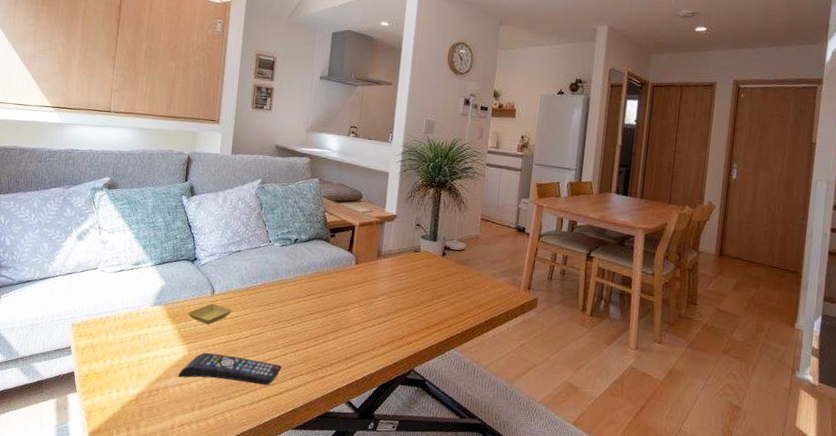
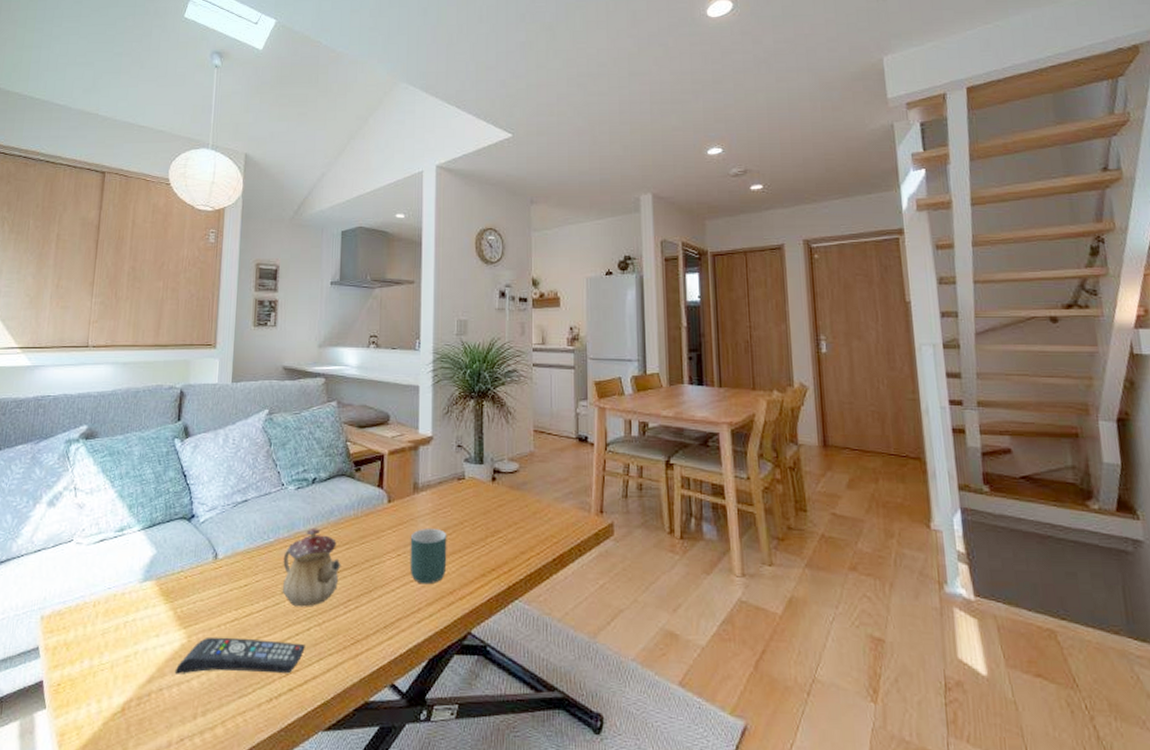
saucer: present [187,303,233,325] -> none [184,571,241,600]
teapot: none [265,277,314,338] -> present [282,527,341,607]
mug: none [369,287,402,331] -> present [409,528,447,585]

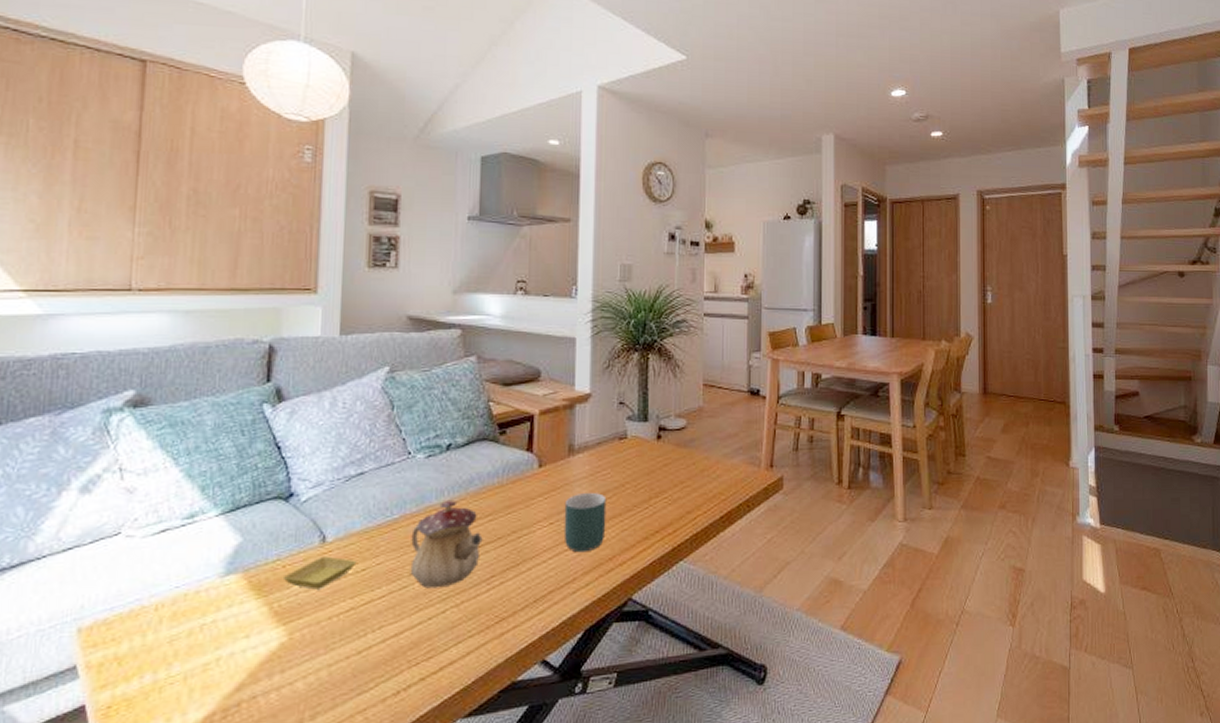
remote control: present [174,636,305,674] -> none [272,627,440,678]
saucer: none [184,571,241,600] -> present [282,556,357,590]

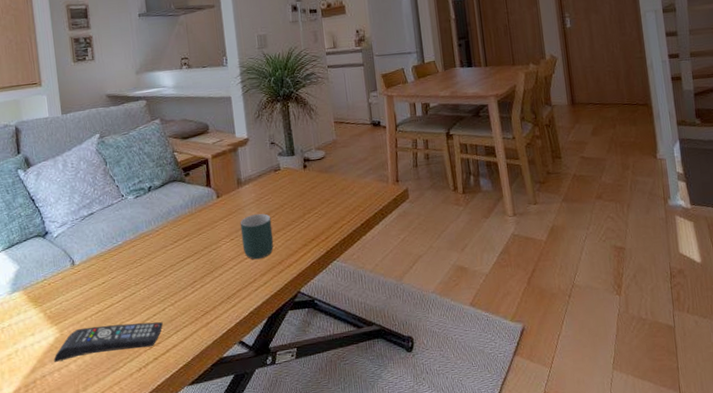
remote control: none [272,627,440,678] -> present [53,321,163,362]
saucer: present [282,556,357,590] -> none [49,274,98,299]
teapot: present [410,499,483,589] -> none [133,227,184,293]

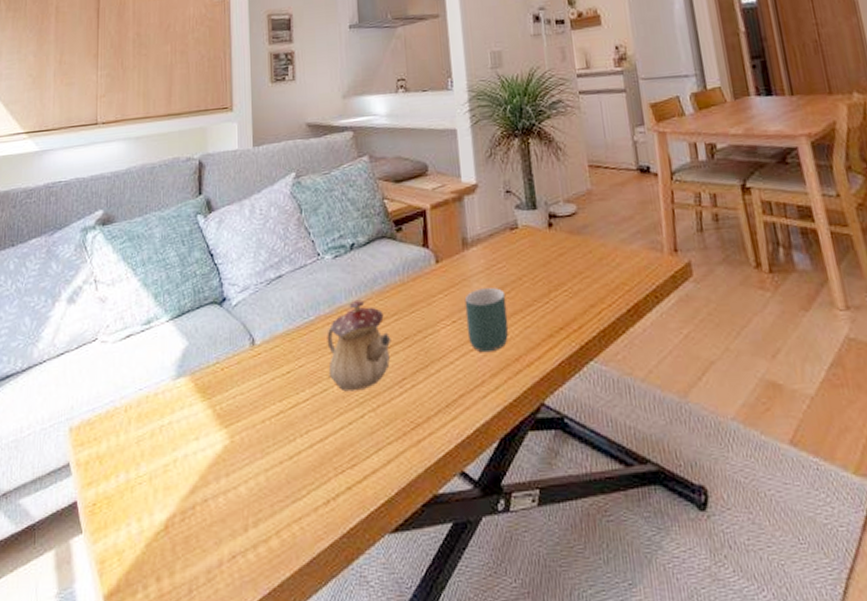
remote control: present [53,321,163,362] -> none [219,432,361,481]
teapot: none [133,227,184,293] -> present [327,299,391,392]

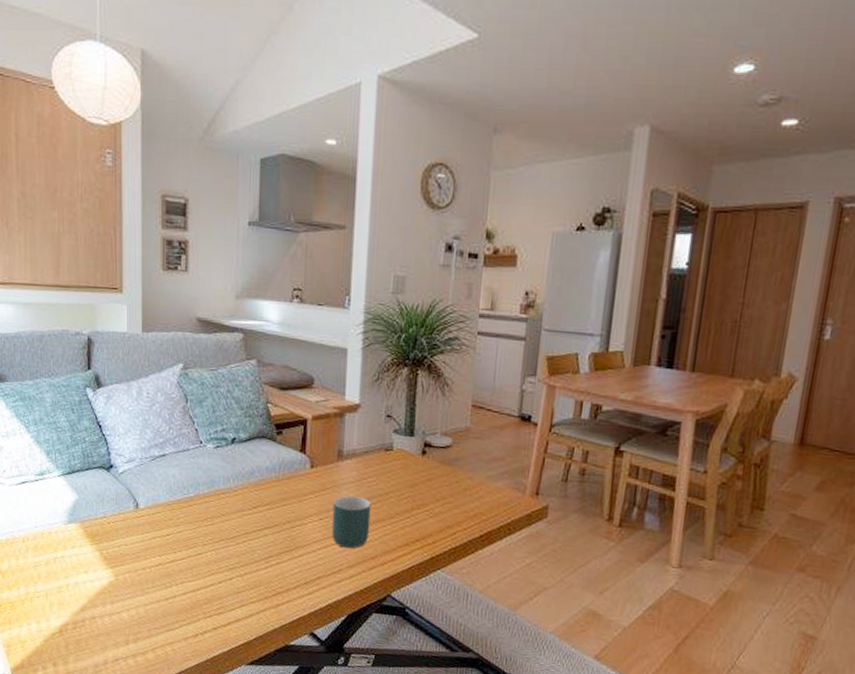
teapot: present [327,299,391,392] -> none [203,486,262,559]

